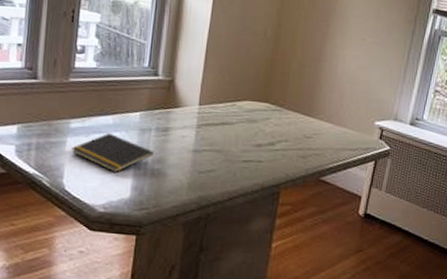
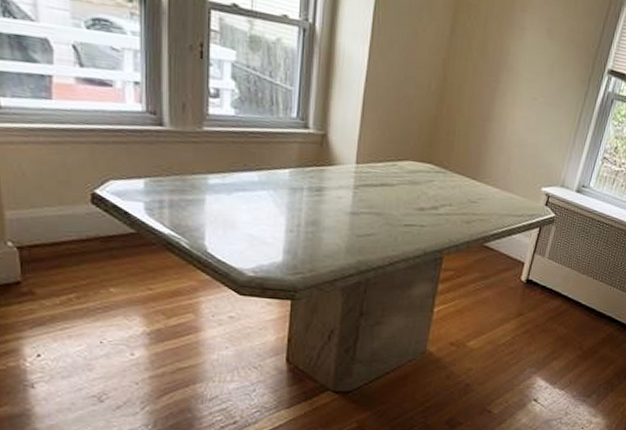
notepad: present [71,132,154,173] -> none [212,191,307,235]

